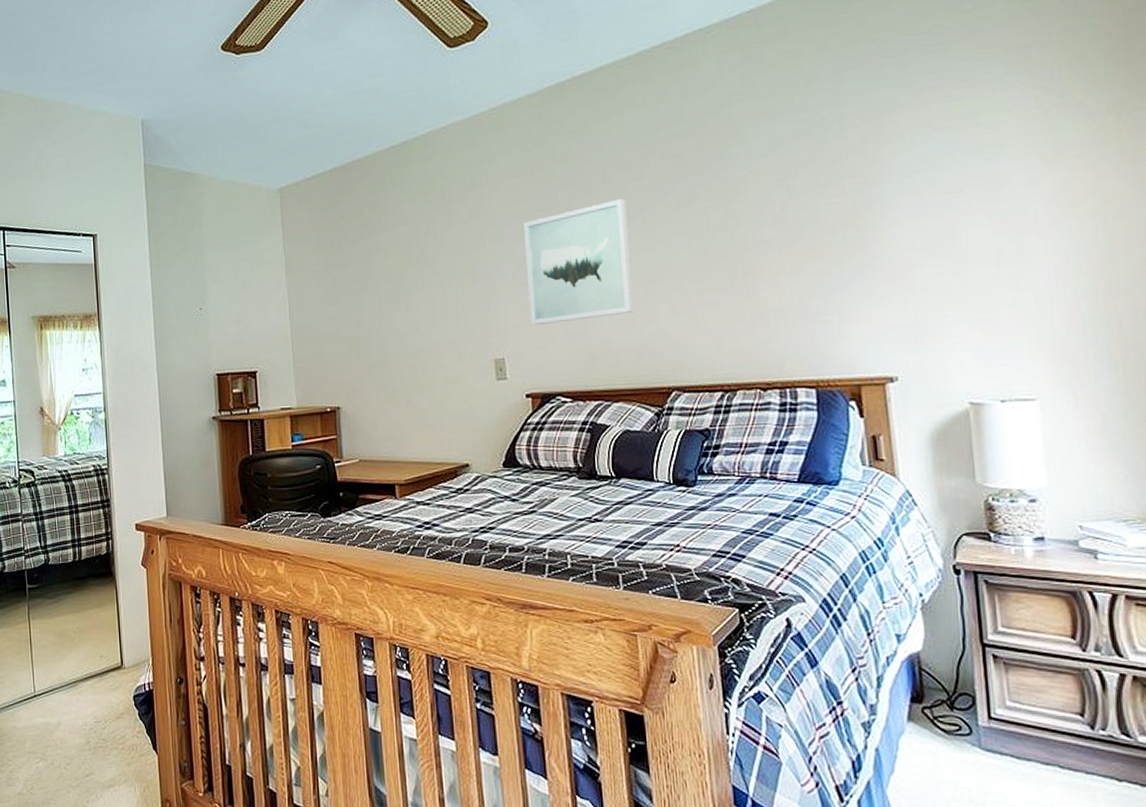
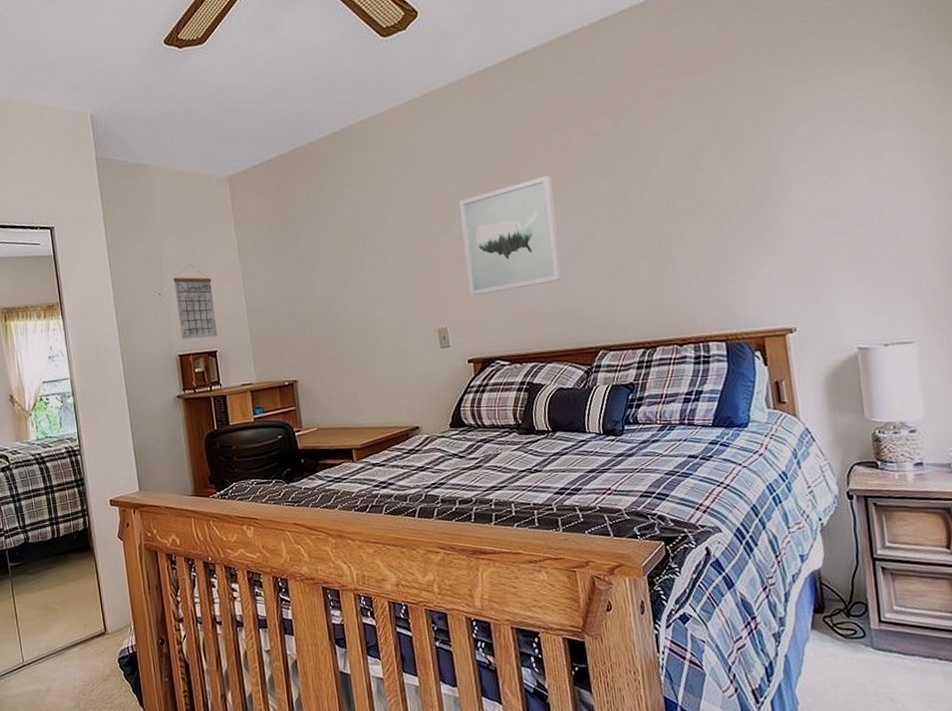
calendar: none [216,279,259,358] -> present [173,264,218,339]

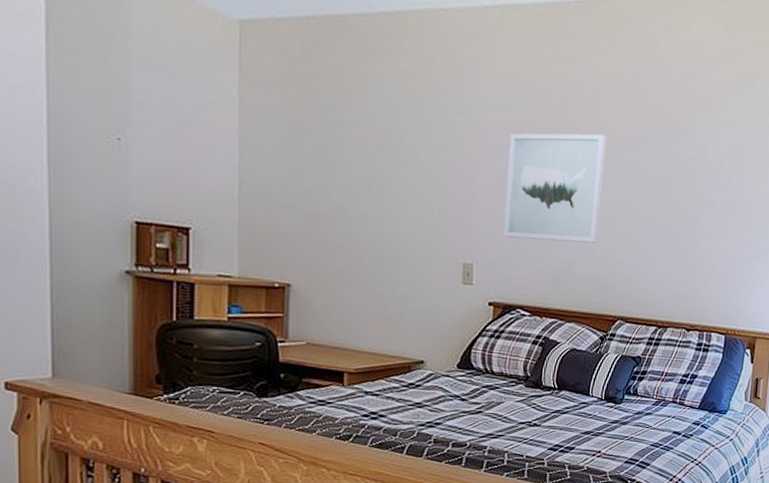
calendar: present [173,264,218,339] -> none [142,113,197,211]

